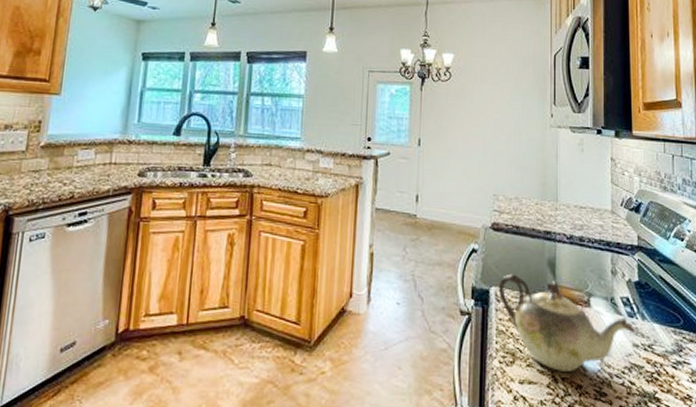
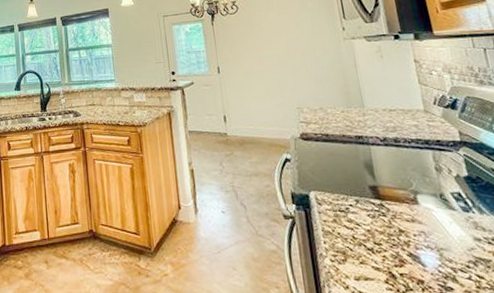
teapot: present [498,274,636,372] -> none [317,178,476,267]

